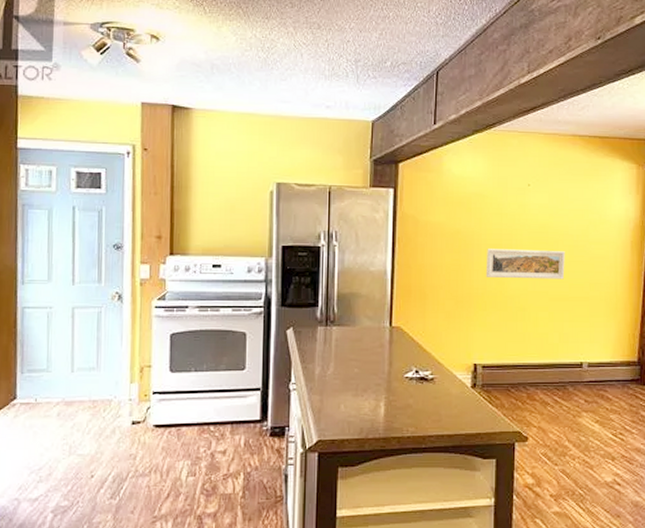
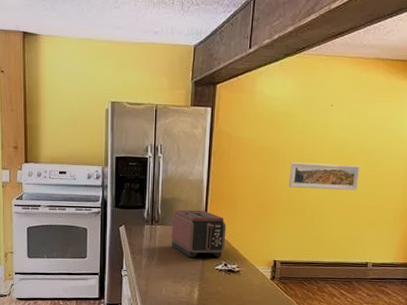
toaster: none [350,306,416,365] -> present [171,209,227,258]

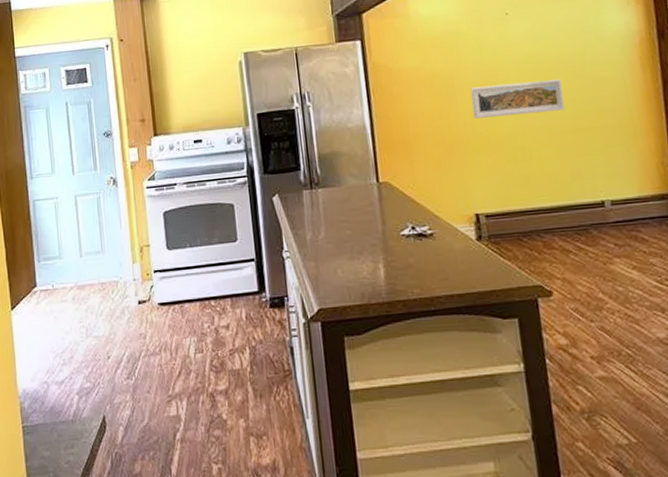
toaster: present [171,209,227,258] -> none [335,162,408,225]

